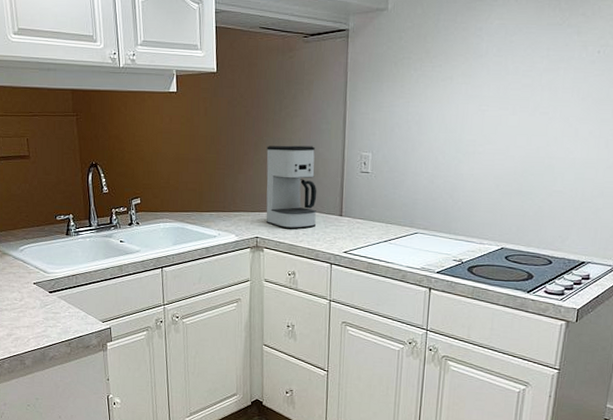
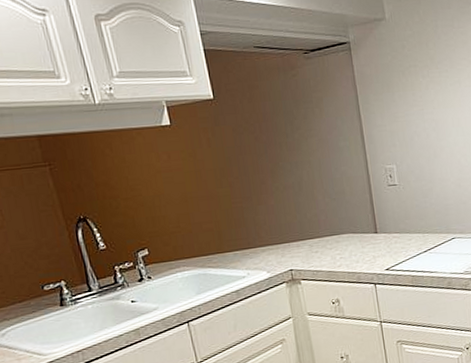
coffee maker: present [266,145,317,229] -> none [285,165,352,256]

